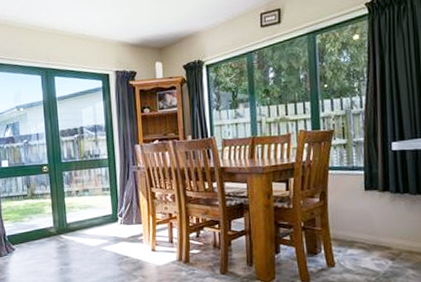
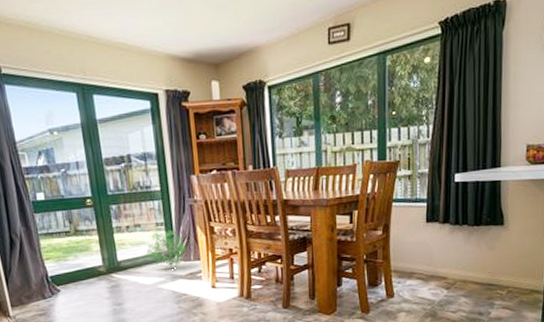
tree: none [91,194,130,231] -> present [144,230,187,268]

